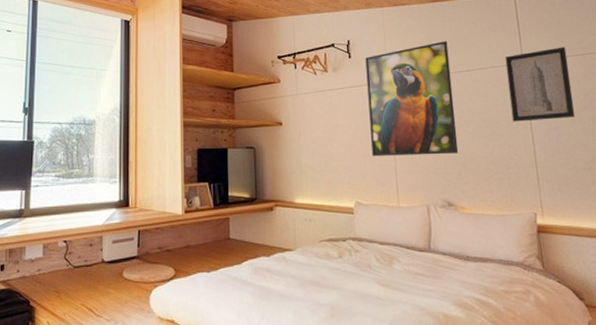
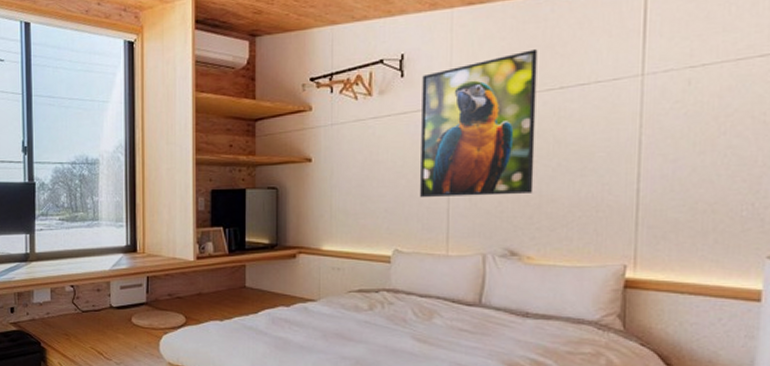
wall art: present [505,47,576,122] -> none [614,50,711,153]

